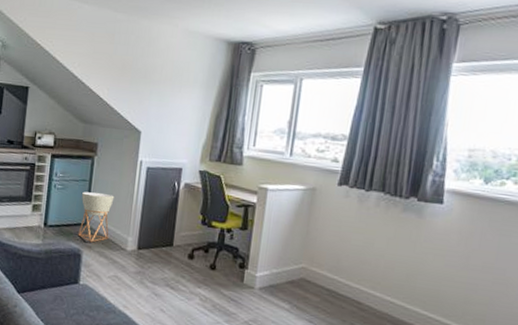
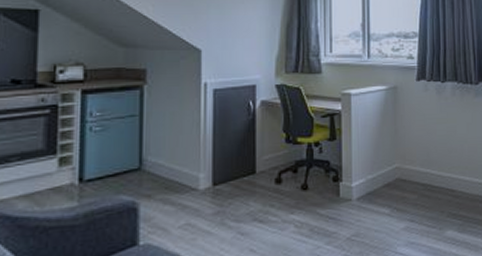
planter: present [78,191,115,243] -> none [130,128,176,190]

